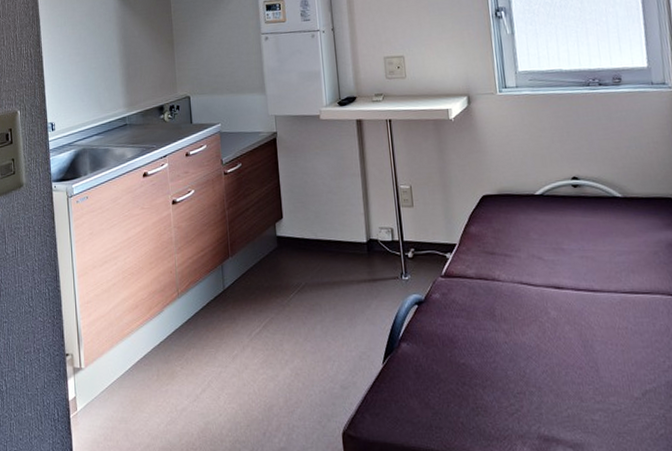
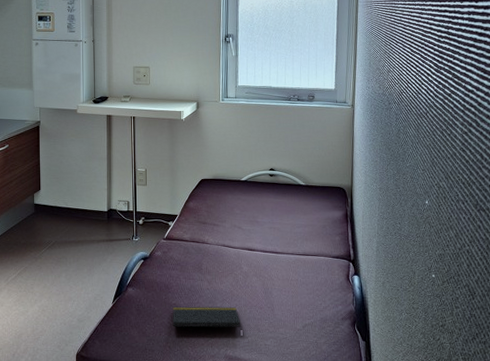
notepad: none [462,366,557,399] -> present [172,306,242,330]

